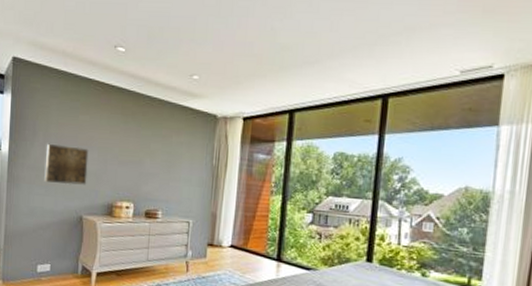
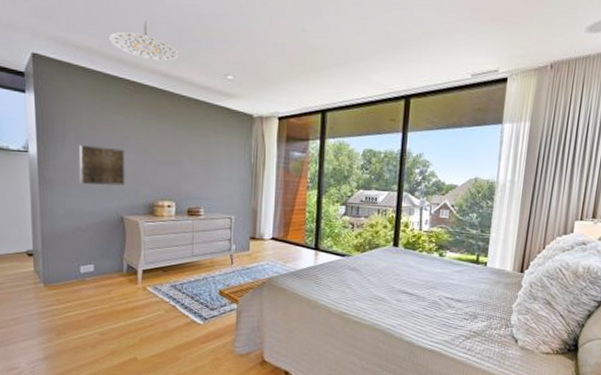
ceiling light: none [82,24,147,63] -> present [108,20,179,62]

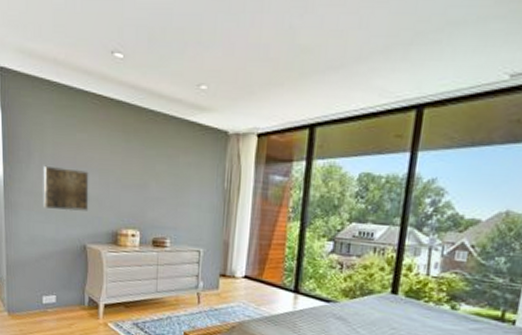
ceiling light: present [108,20,179,62] -> none [75,24,149,71]

